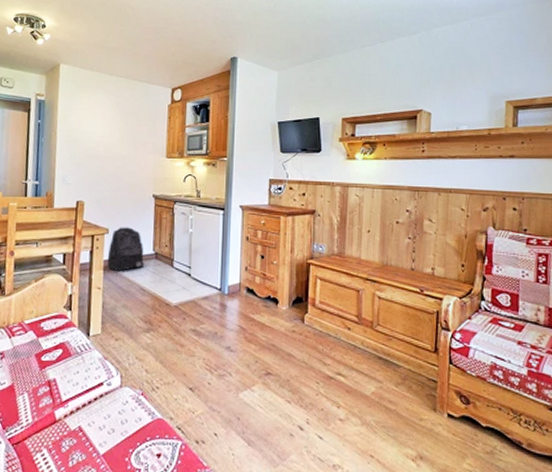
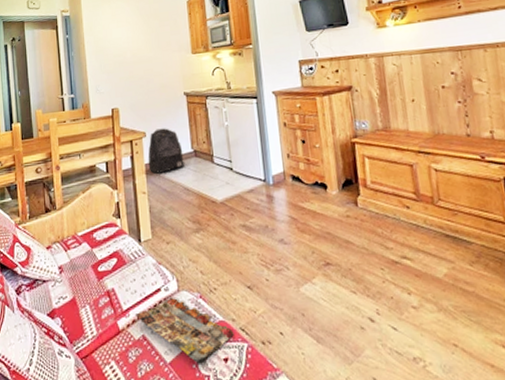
magazine: none [73,392,170,458] -> present [135,297,234,364]

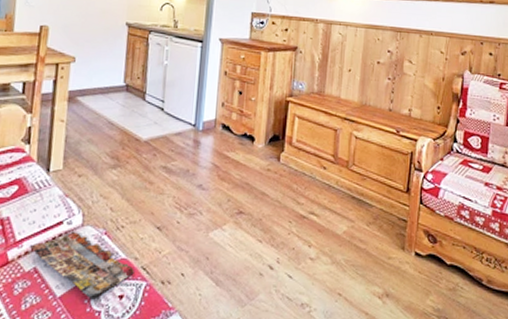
backpack: present [148,128,184,174] -> none [72,56,114,103]

